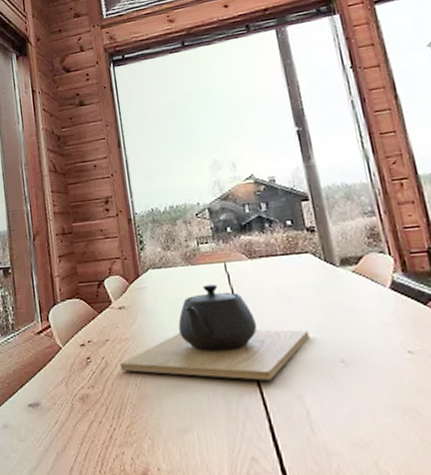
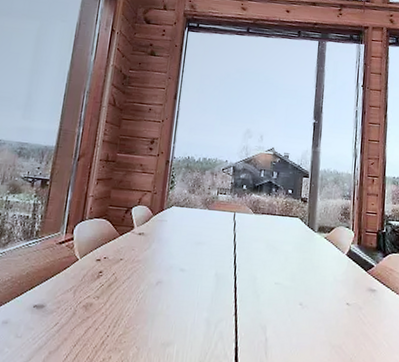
teapot: present [119,284,309,381] -> none [126,228,283,311]

